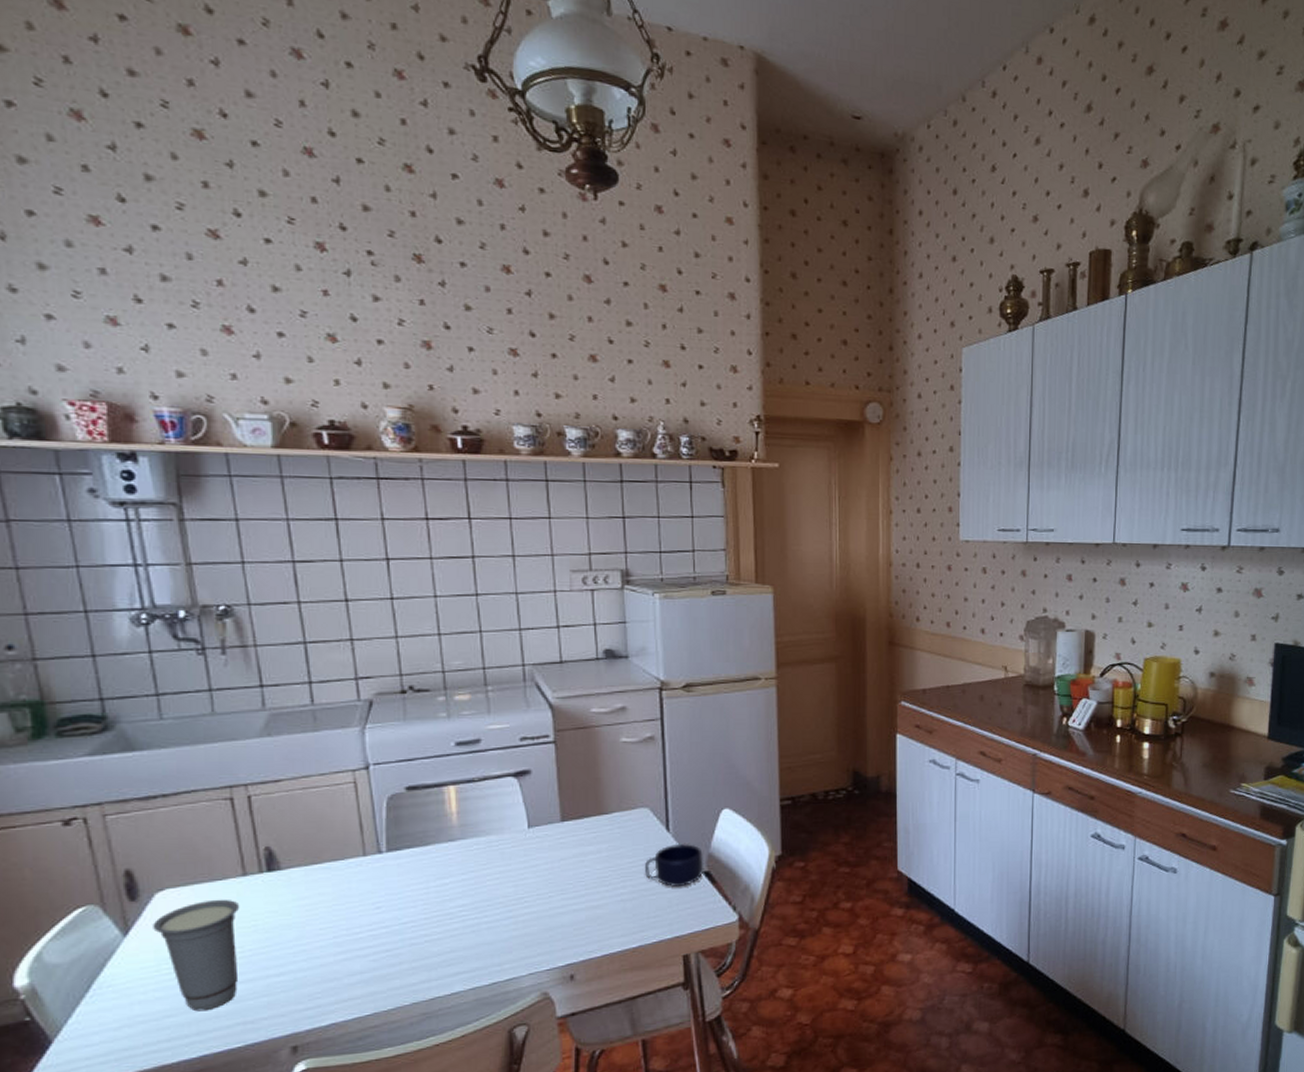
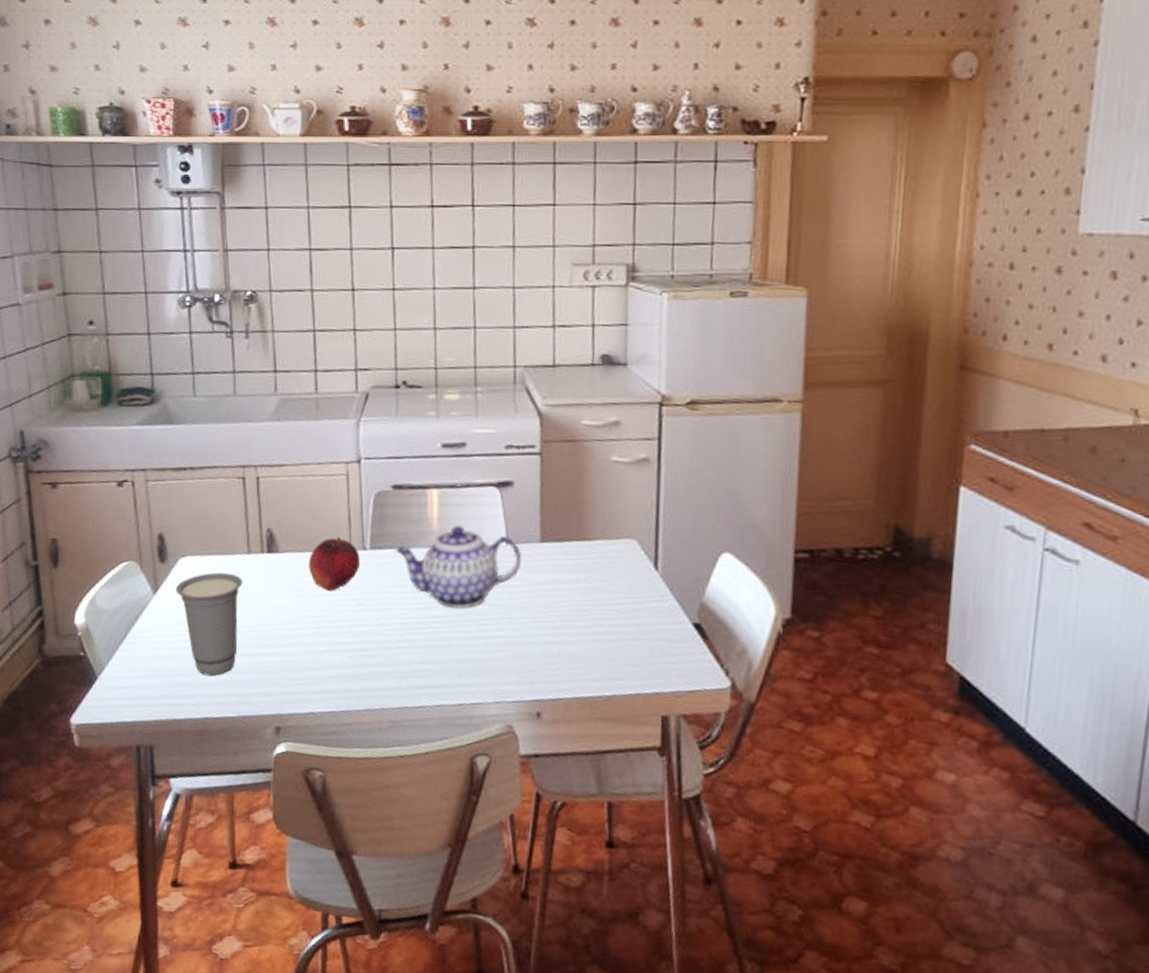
fruit: none [318,845,376,899] -> present [309,537,360,591]
teapot: none [415,817,545,895] -> present [395,525,522,609]
mug: present [645,843,704,888] -> none [626,585,696,638]

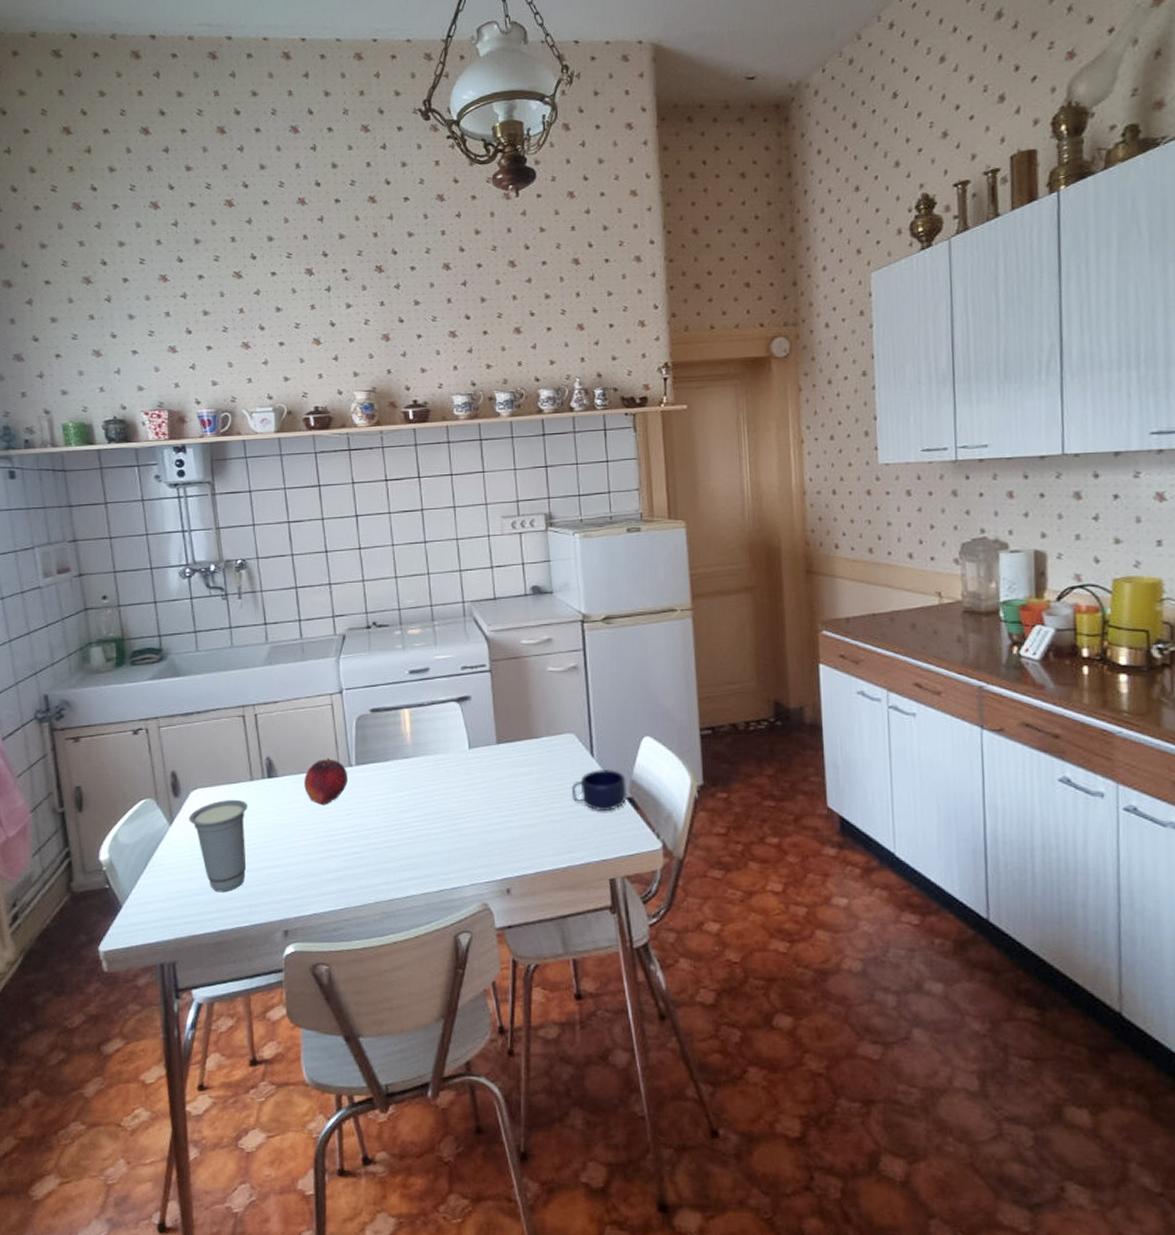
teapot: present [395,525,522,609] -> none [377,737,483,807]
mug: none [626,585,696,638] -> present [572,768,628,812]

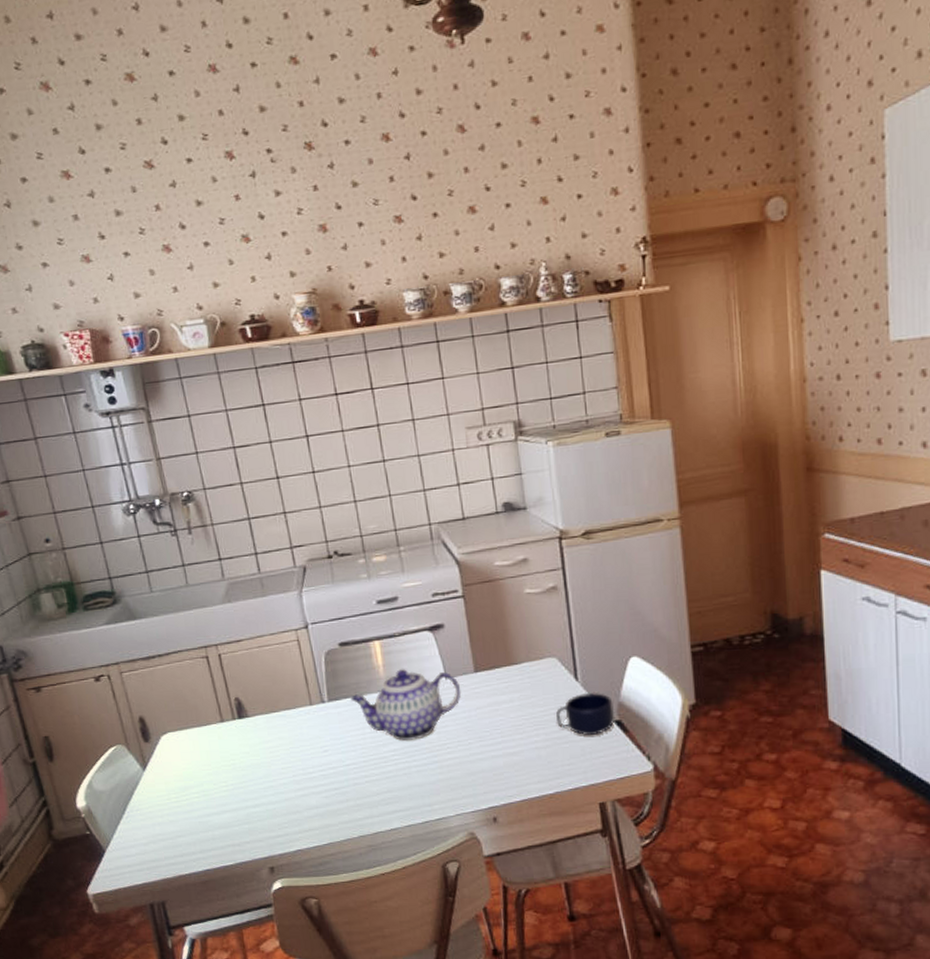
cup: present [189,799,248,893] -> none [162,741,226,834]
fruit: present [304,758,348,805] -> none [276,696,321,743]
teapot: none [377,737,483,807] -> present [350,669,462,741]

